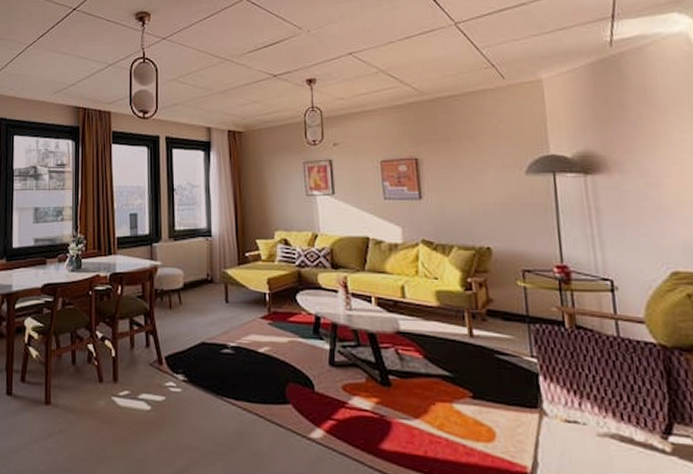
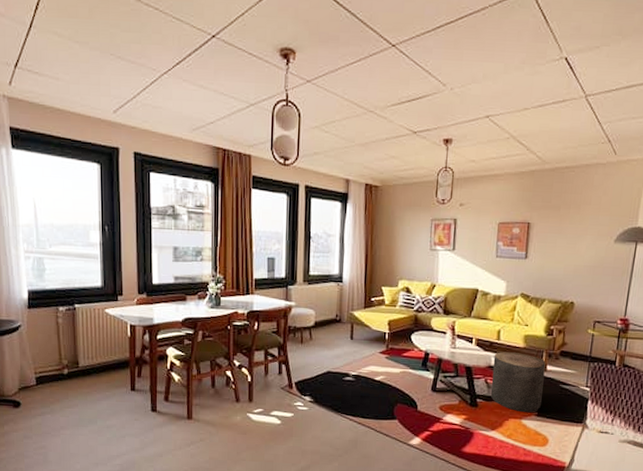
stool: none [401,312,475,394] -> present [490,351,546,413]

